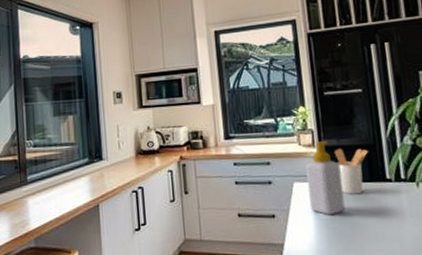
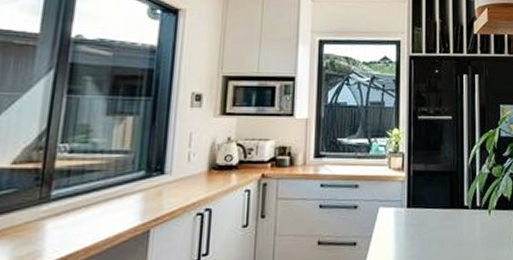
soap bottle: present [305,141,345,215] -> none [392,165,425,242]
utensil holder: present [334,148,368,195] -> none [421,173,451,221]

